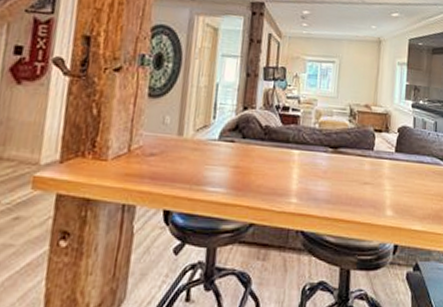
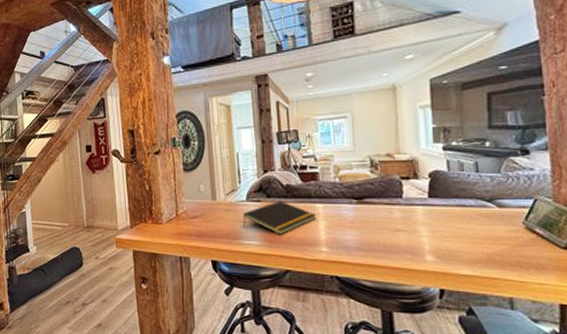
notepad: none [209,143,292,182] -> present [243,200,317,235]

